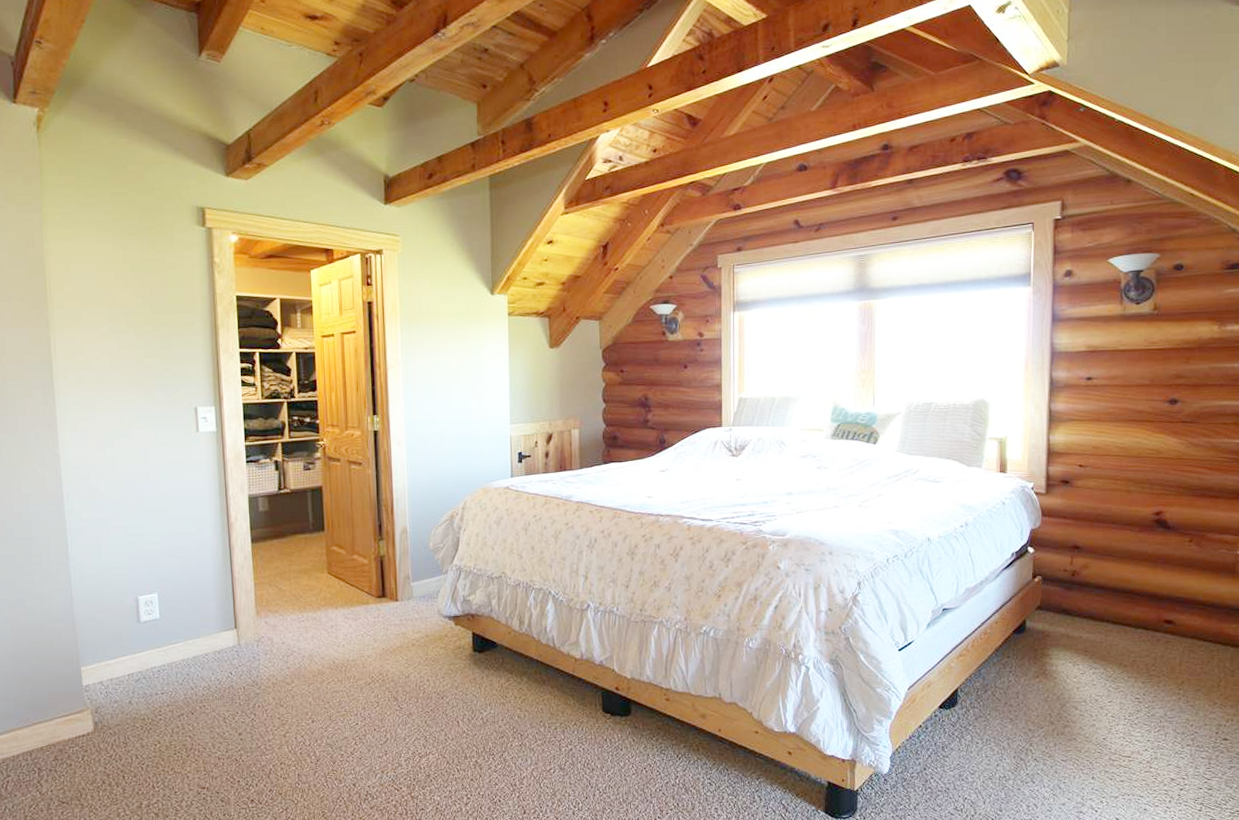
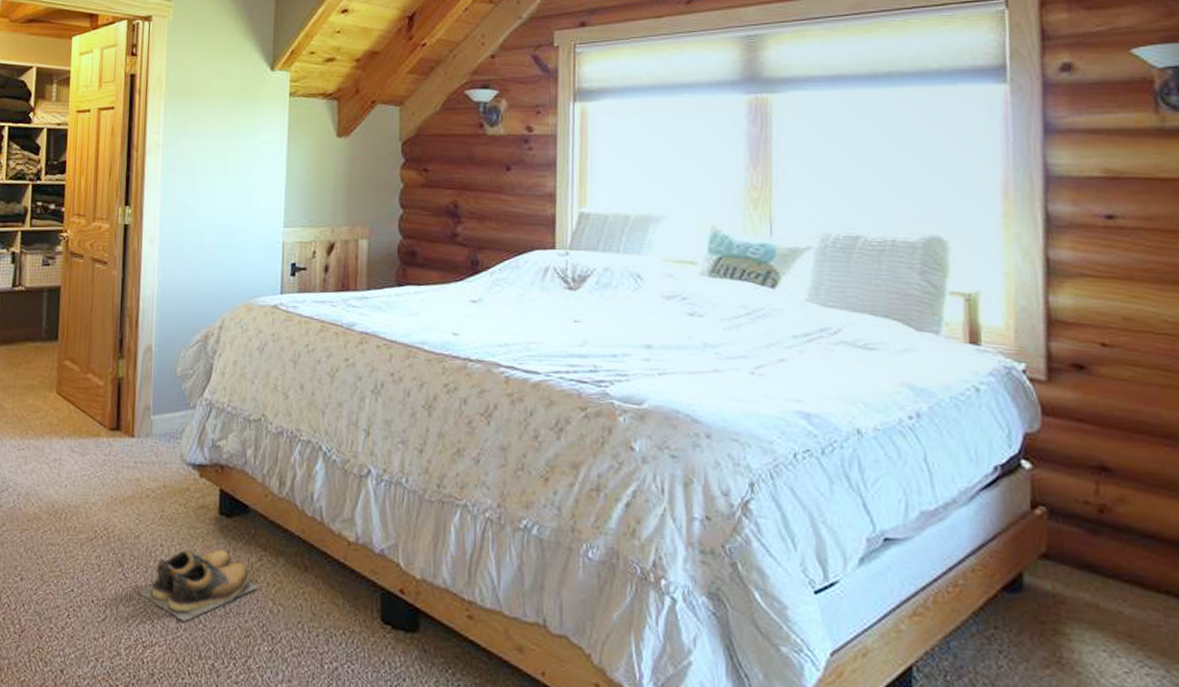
shoes: none [411,677,509,734] -> present [138,549,259,622]

